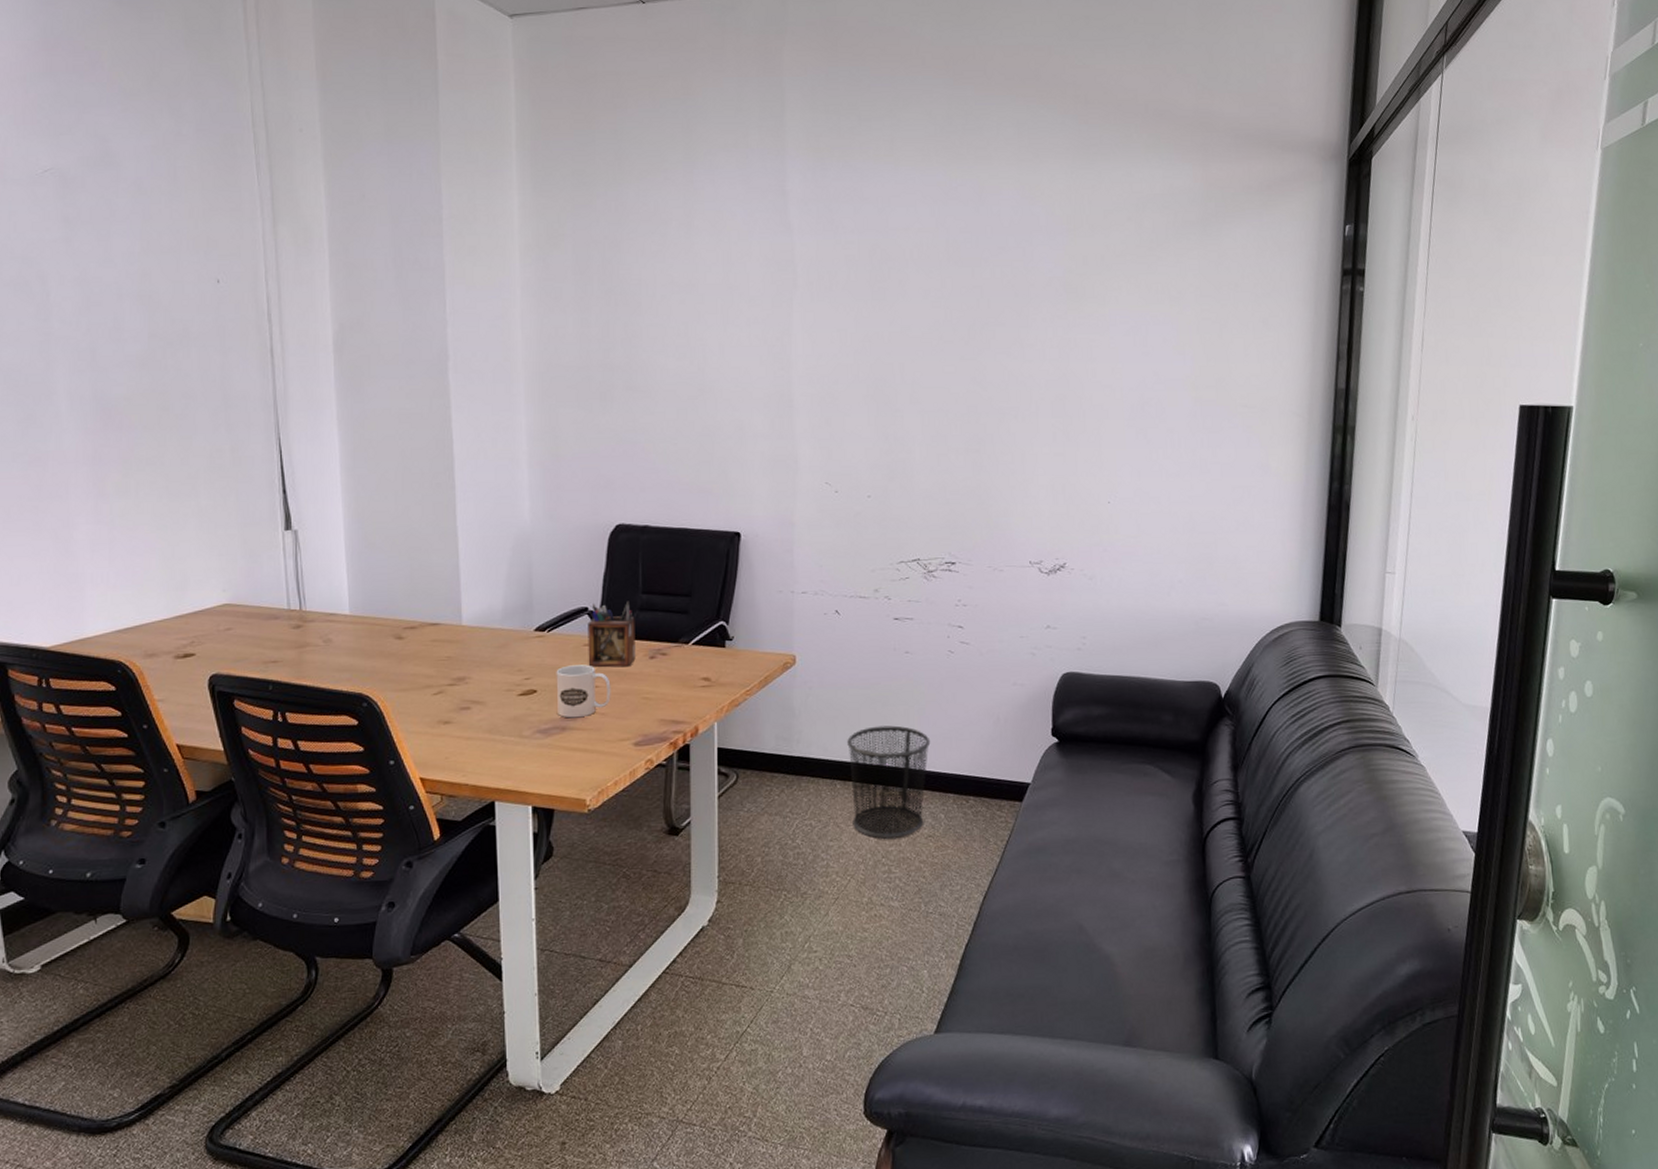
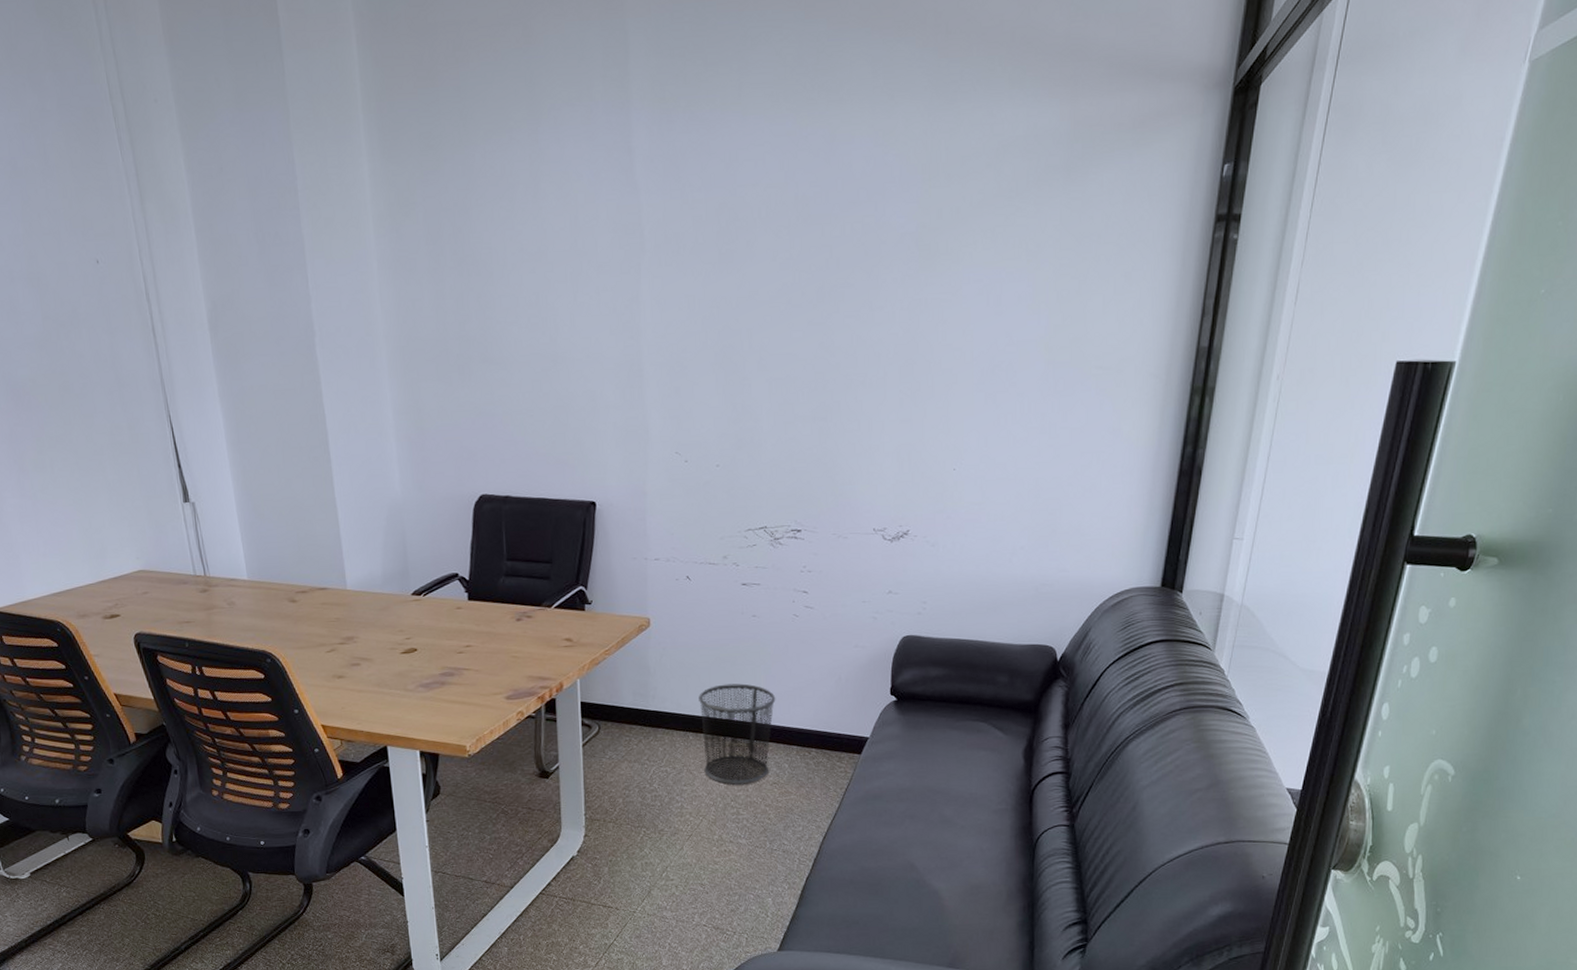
mug: present [556,664,611,718] -> none [433,626,484,674]
desk organizer: present [588,601,636,667] -> none [459,567,504,629]

